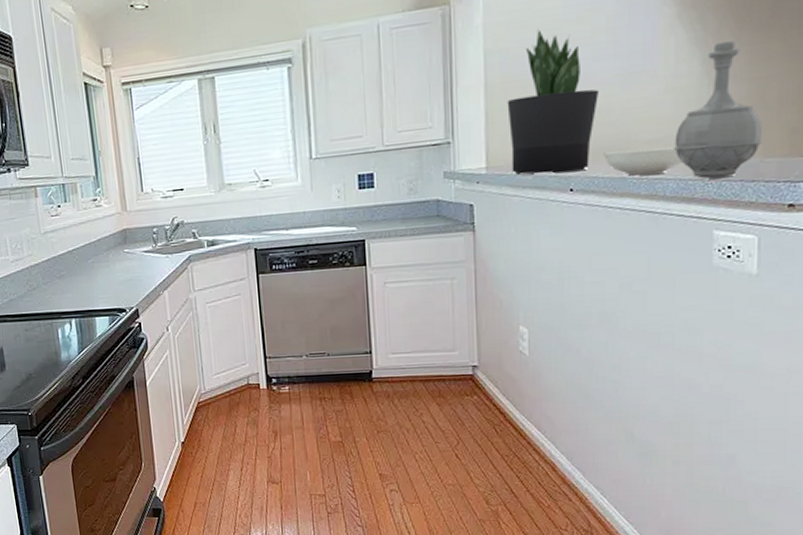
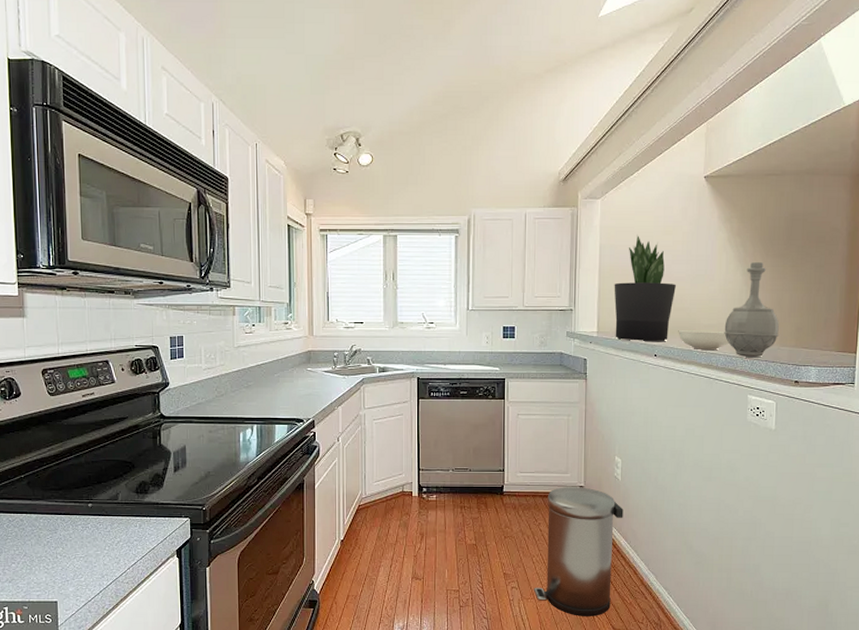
pedal bin: none [419,367,534,523] -> present [534,487,624,616]

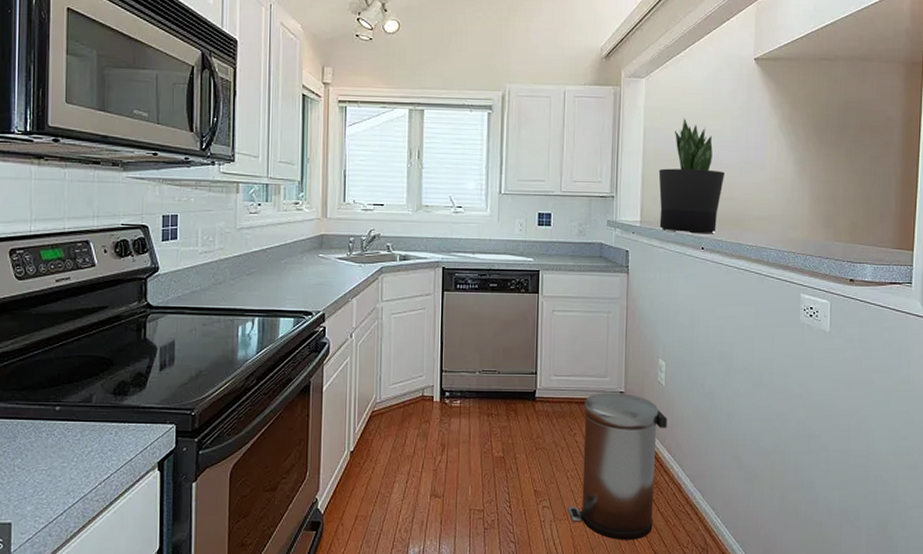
bowl: present [678,330,730,349] -> none [727,222,781,243]
bottle: present [724,262,780,357] -> none [775,151,834,252]

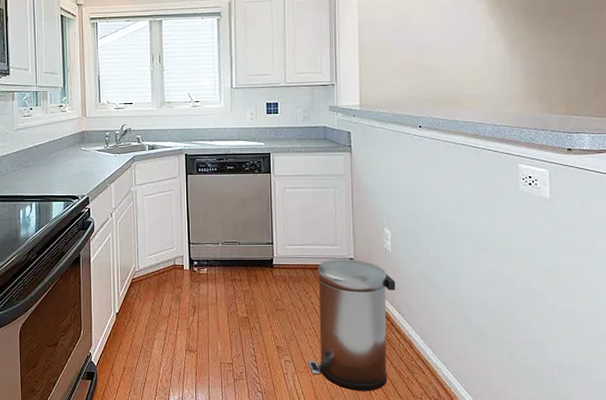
planter: present [658,118,725,234] -> none [374,10,437,114]

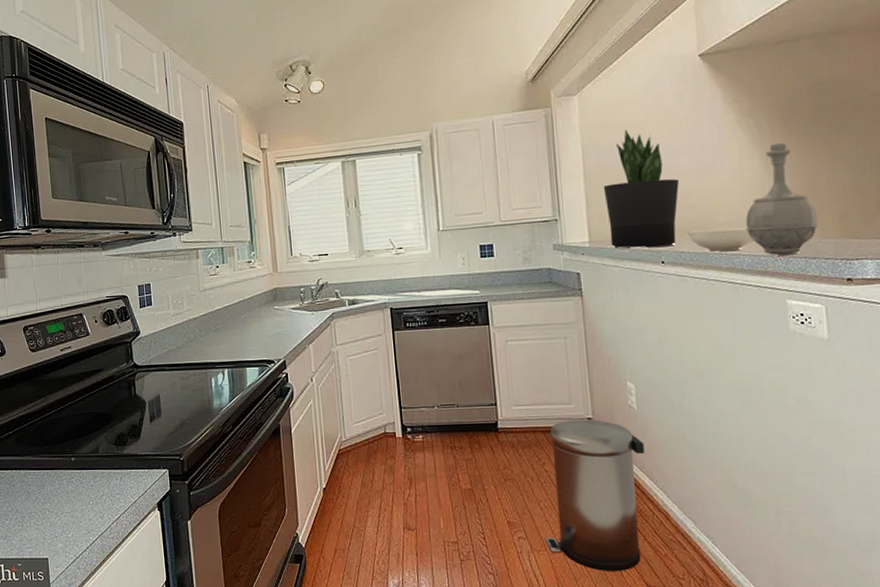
planter: none [374,10,437,114] -> present [603,129,679,249]
bowl: none [442,100,496,120] -> present [687,228,755,252]
bottle: none [489,31,548,126] -> present [745,143,819,255]

